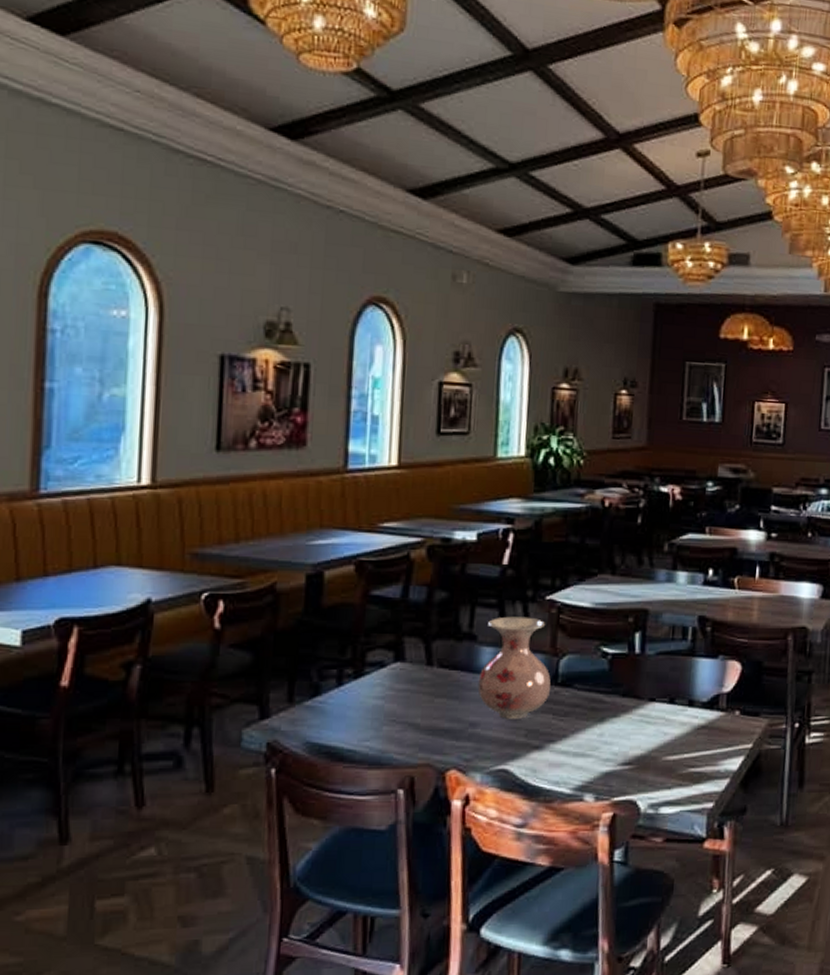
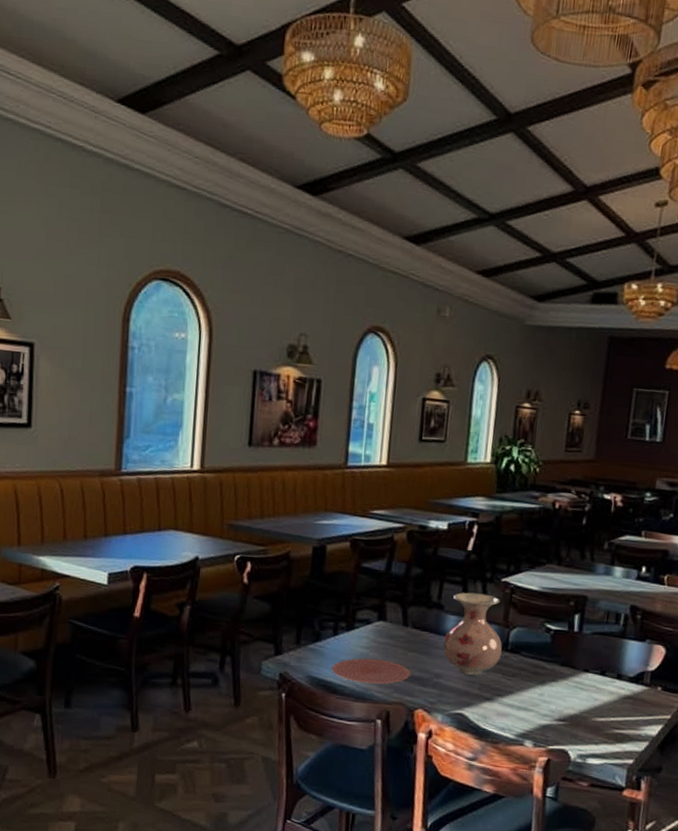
plate: none [336,712,439,743] -> present [331,658,411,684]

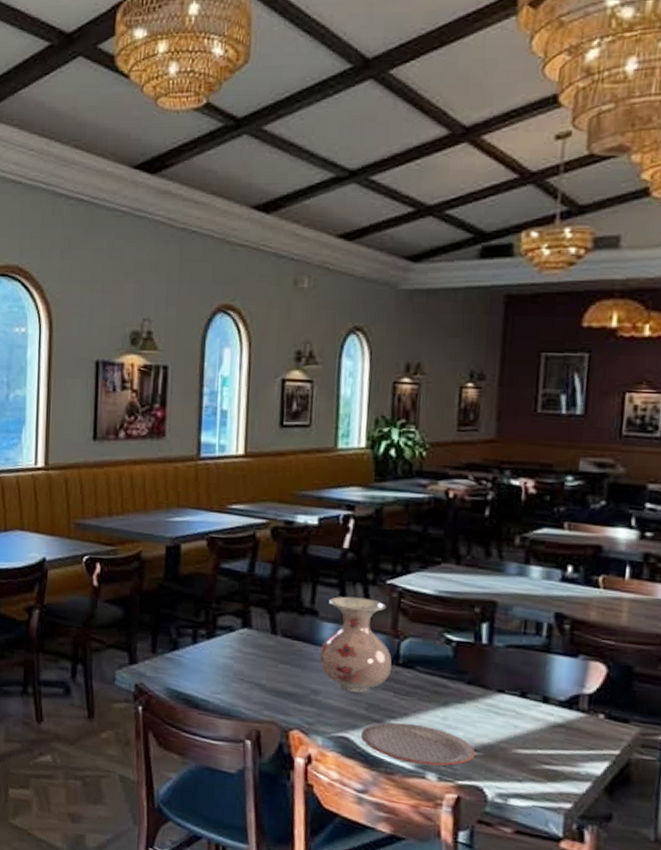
plate: present [331,658,411,684] -> none [191,670,283,700]
plate: none [474,699,564,735] -> present [361,722,476,767]

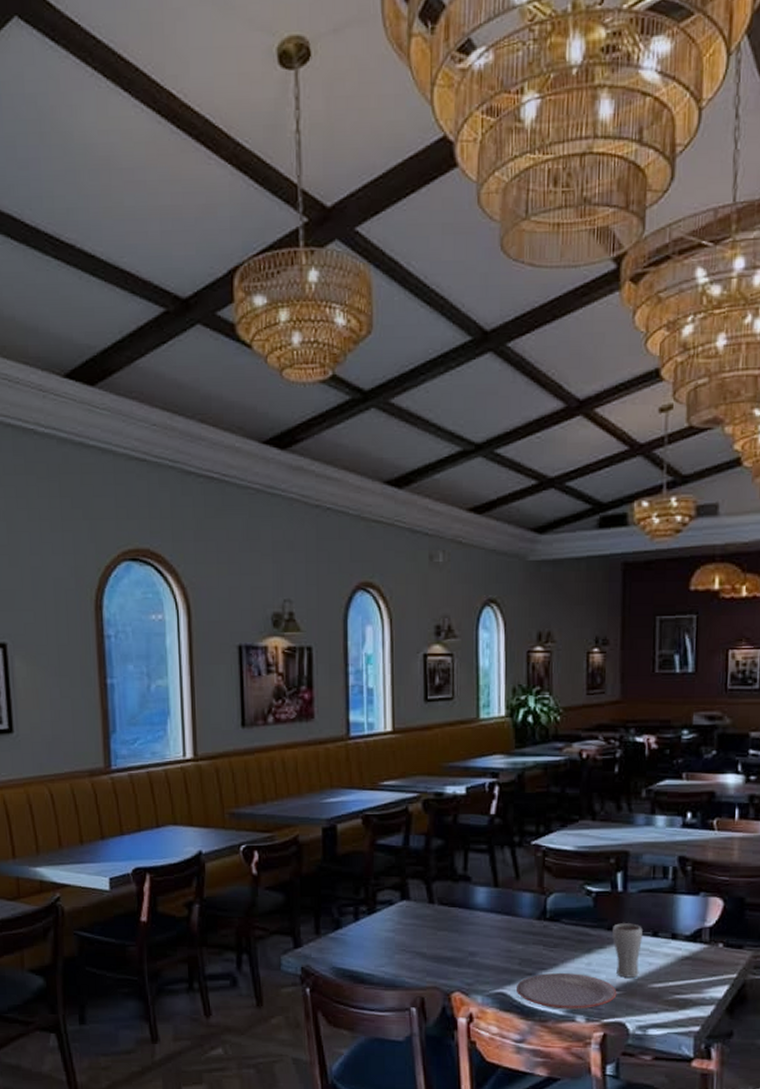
vase: present [319,596,392,693] -> none [474,860,540,949]
drinking glass: none [473,678,509,740] -> present [612,923,642,978]

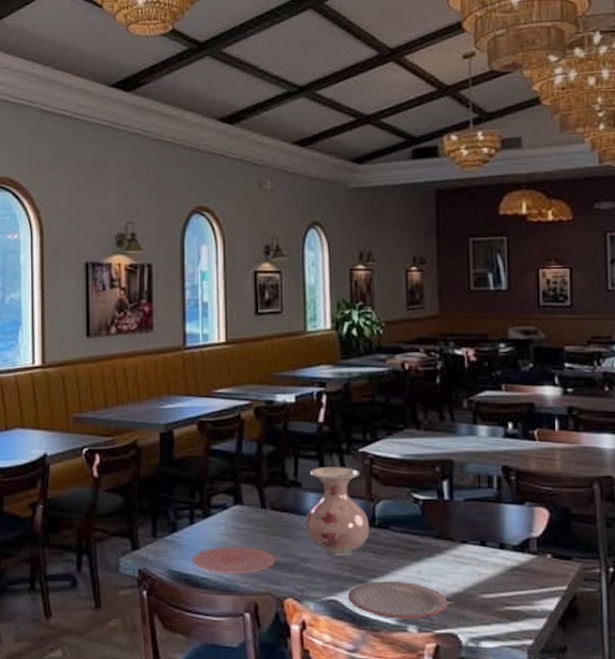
plate: none [356,943,442,969] -> present [191,547,275,574]
vase: none [474,860,540,949] -> present [305,466,369,556]
drinking glass: present [612,923,642,978] -> none [441,532,470,588]

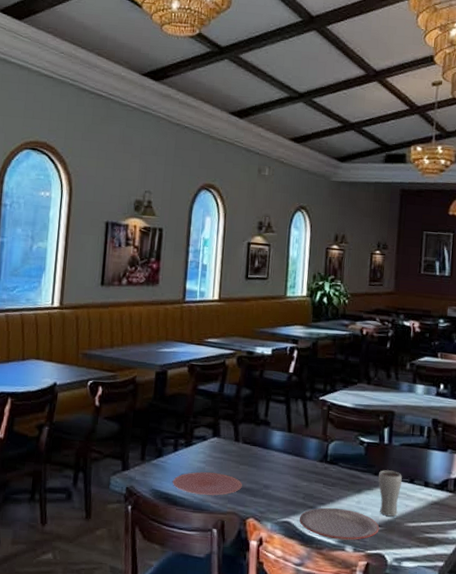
vase: present [305,466,369,556] -> none [270,410,322,485]
drinking glass: none [441,532,470,588] -> present [378,470,402,517]

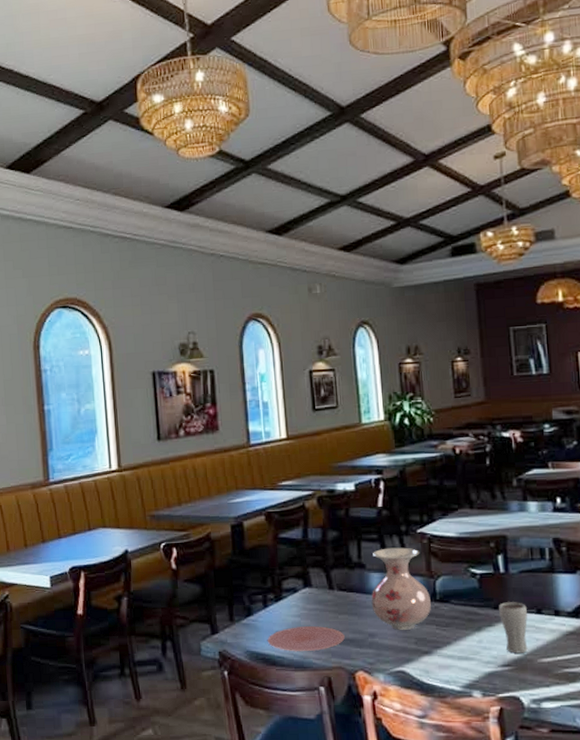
vase: none [270,410,322,485] -> present [371,547,431,630]
plate: present [299,508,380,541] -> none [415,651,509,685]

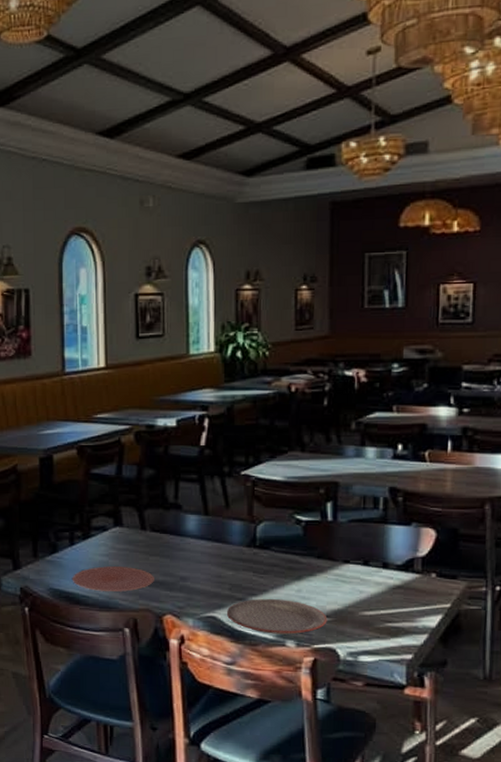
vase: present [371,547,431,630] -> none [185,489,250,575]
plate: none [415,651,509,685] -> present [227,599,328,635]
drinking glass: present [499,602,528,653] -> none [322,552,353,605]

